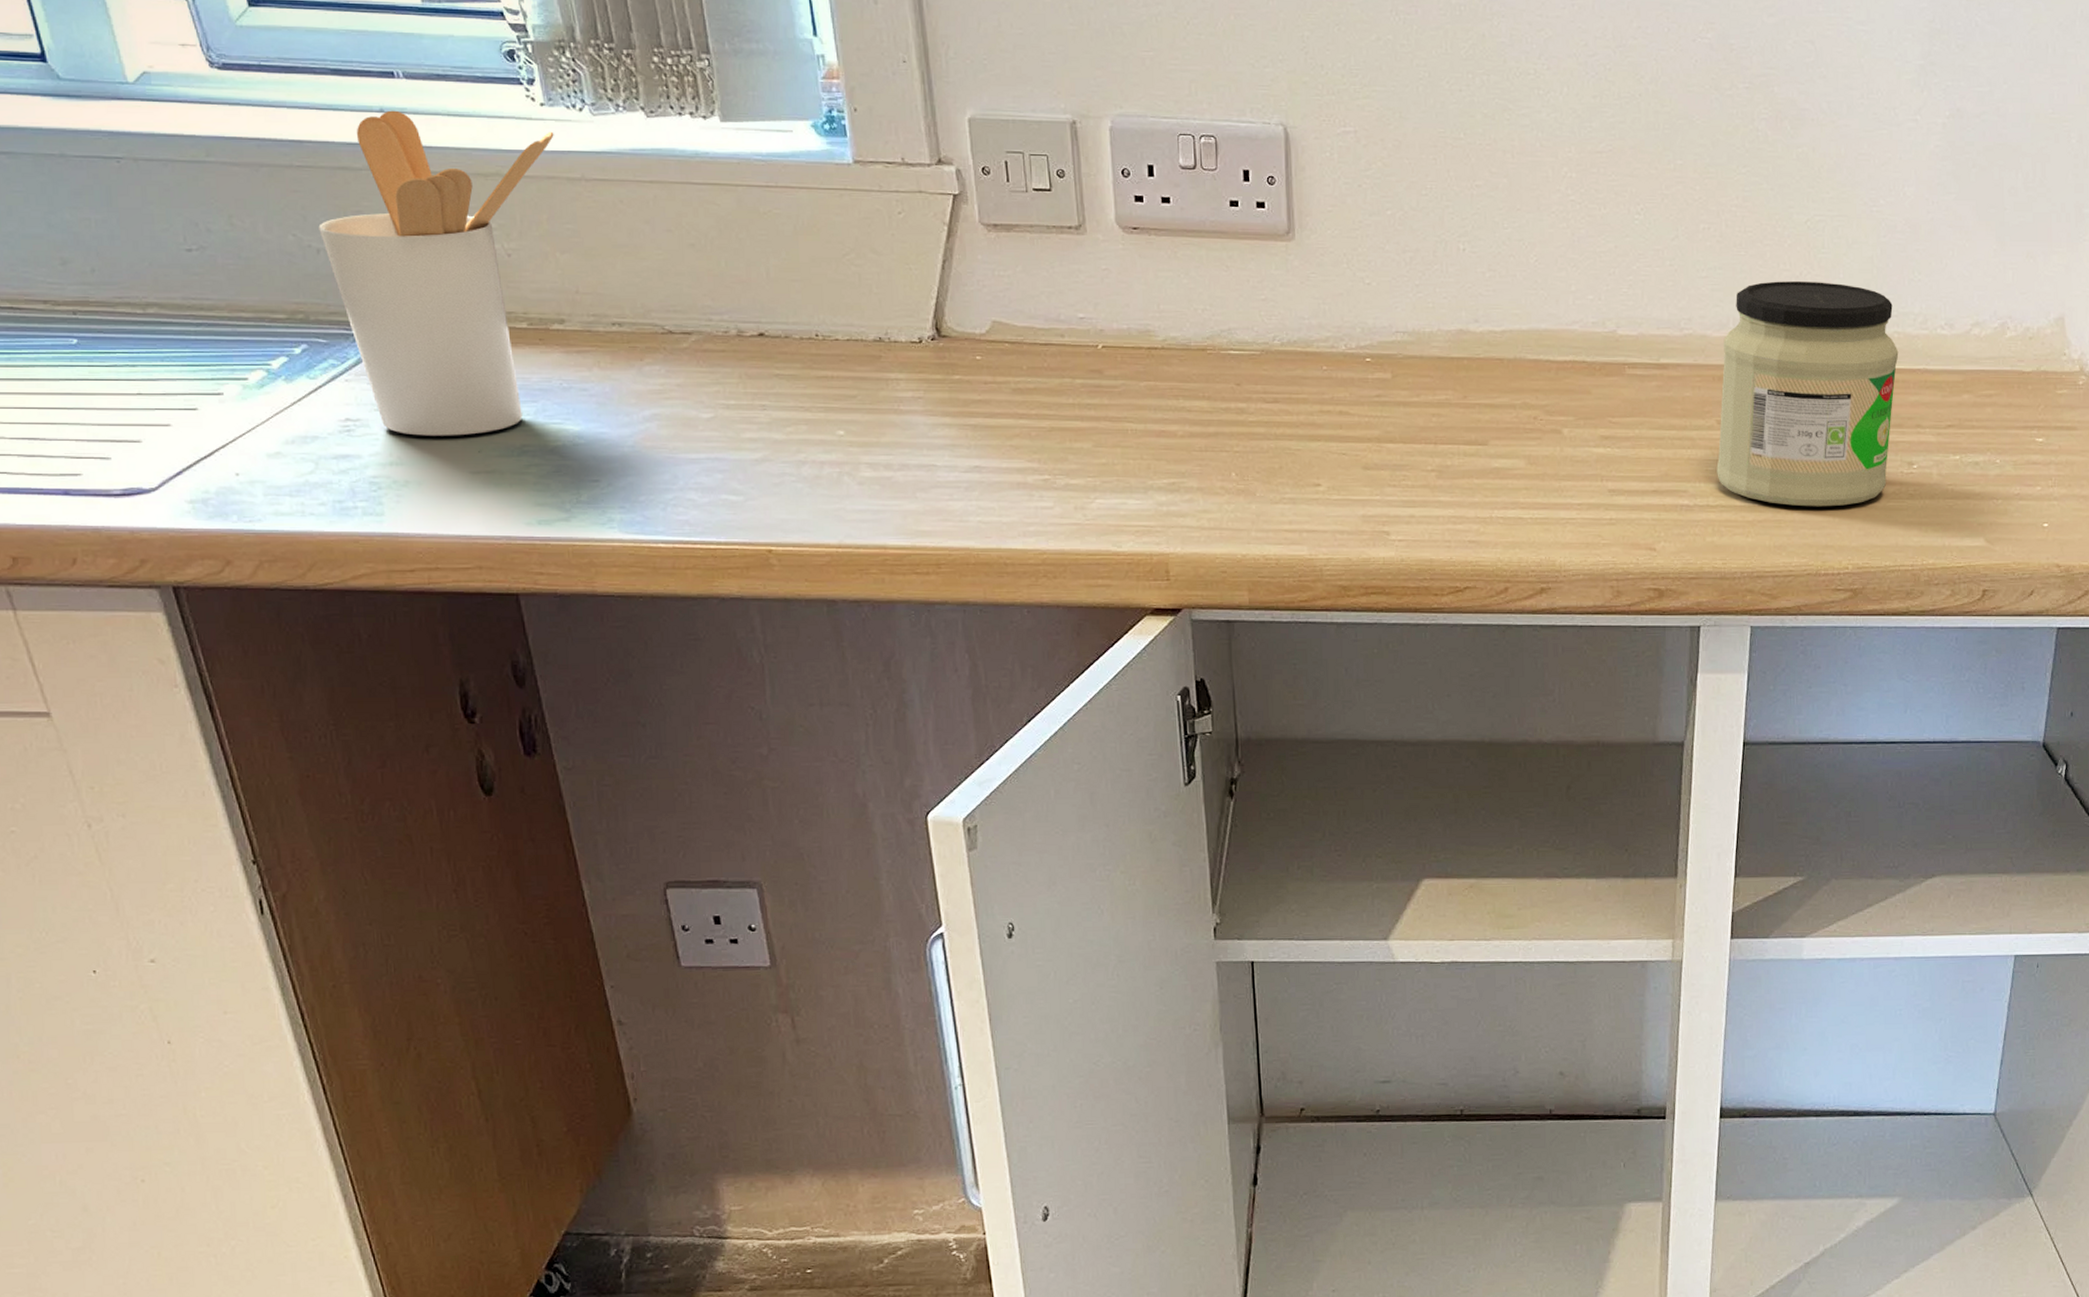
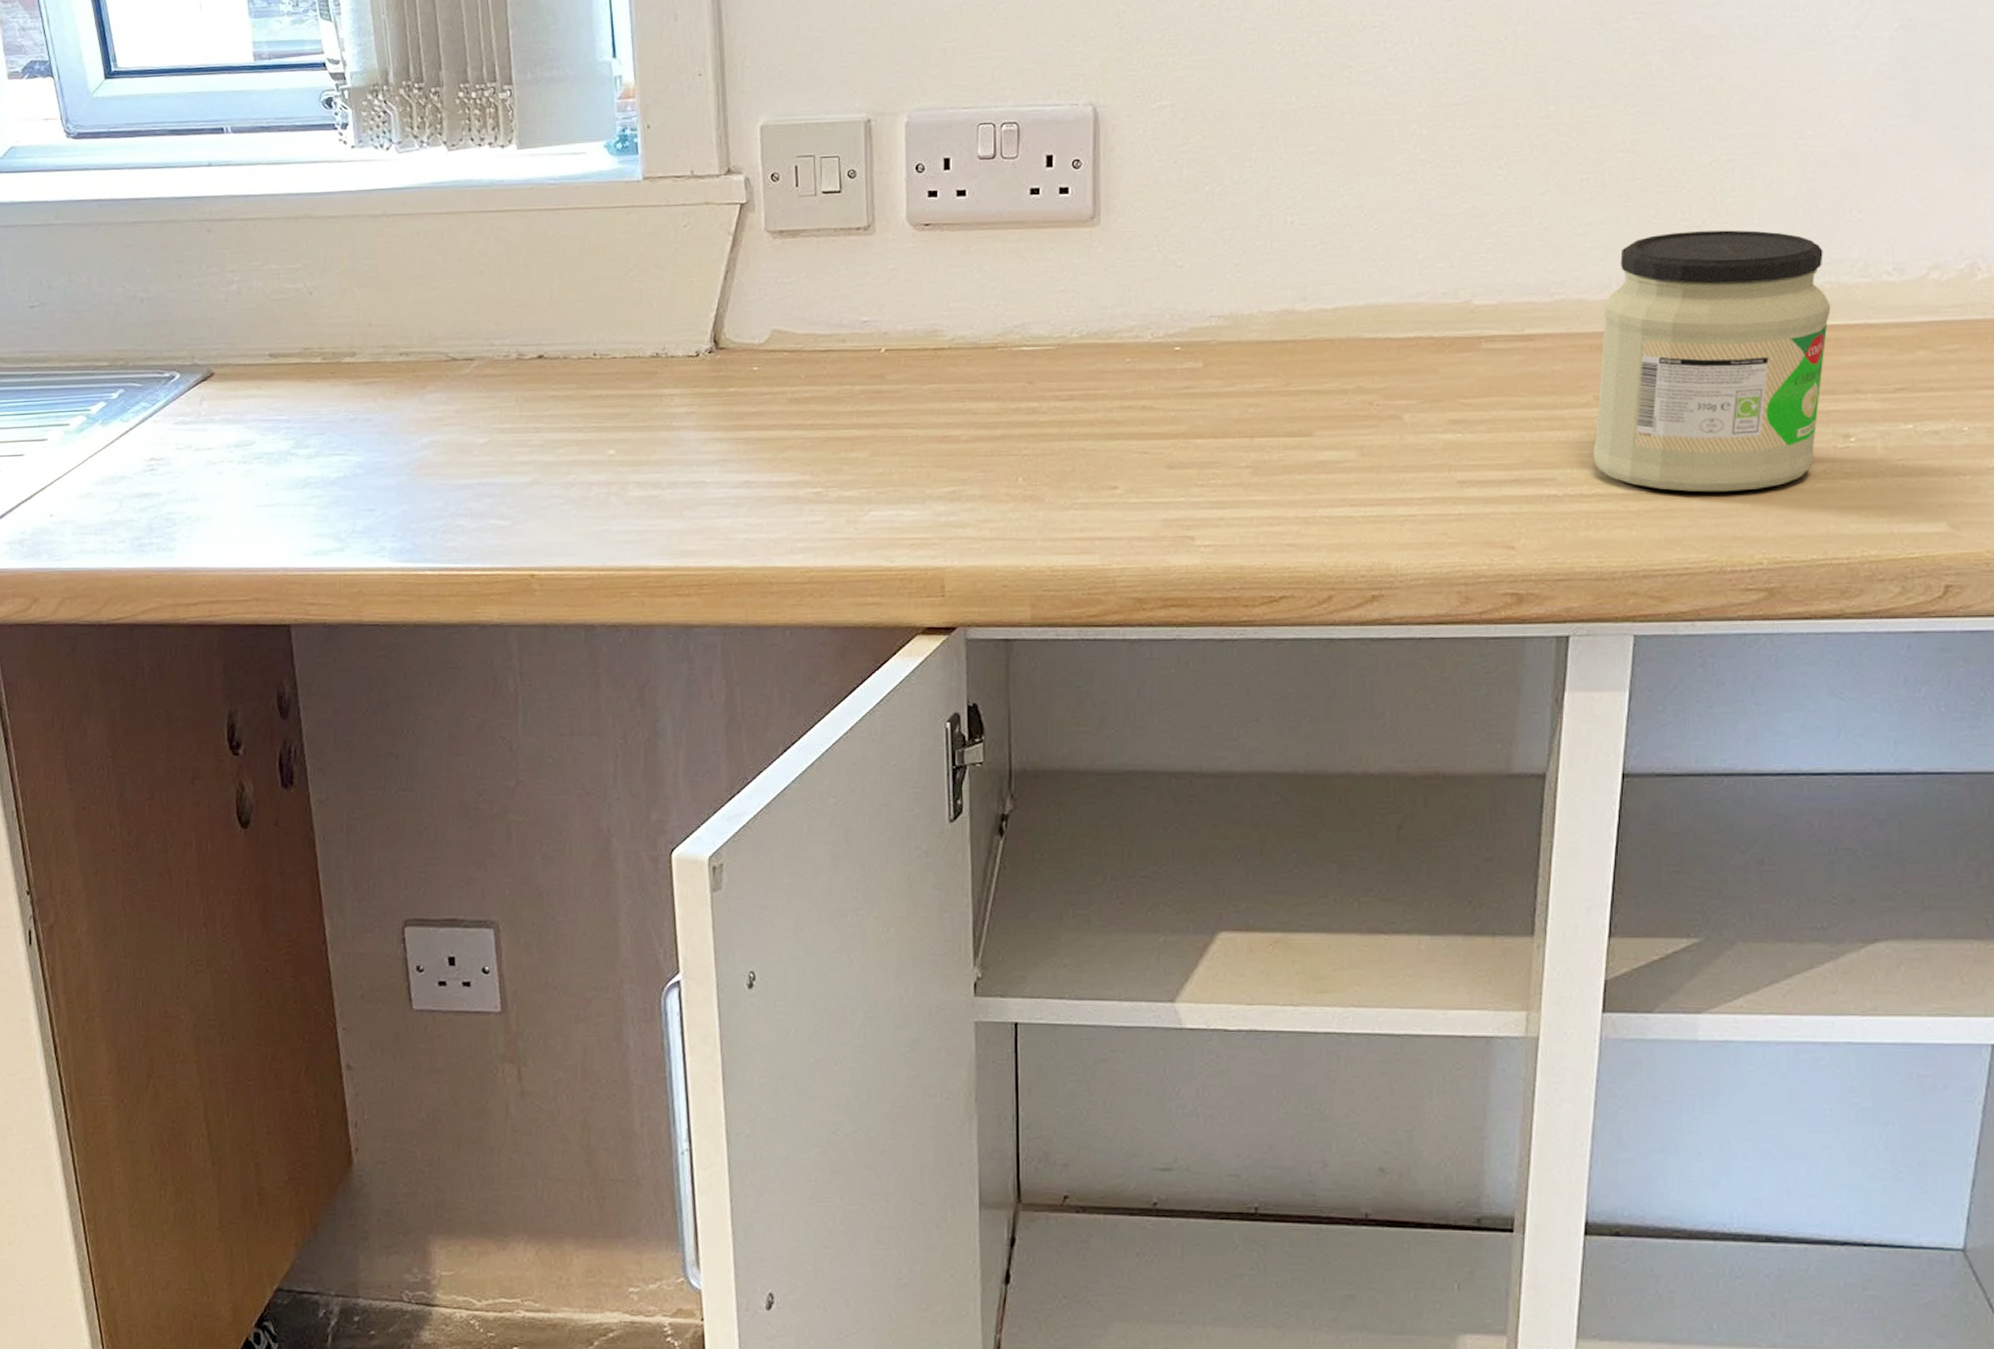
utensil holder: present [318,110,554,436] -> none [144,163,361,472]

